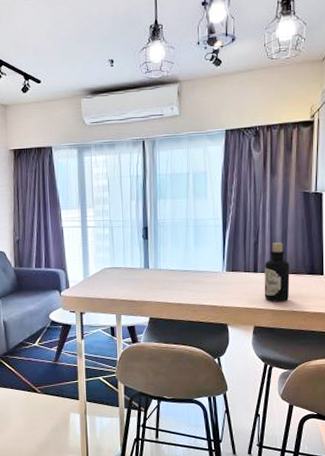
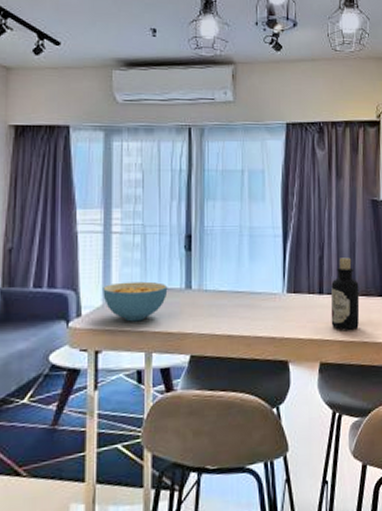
cereal bowl: none [83,263,131,292] -> present [103,281,168,322]

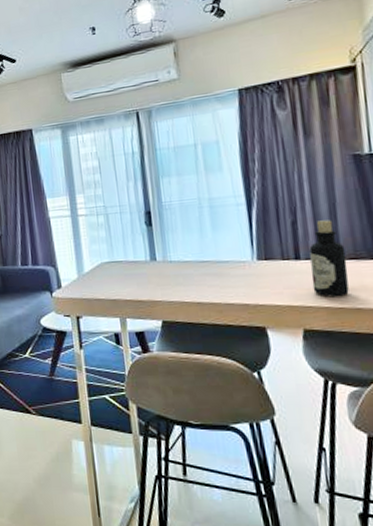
cereal bowl: present [103,281,168,322] -> none [76,256,134,292]

